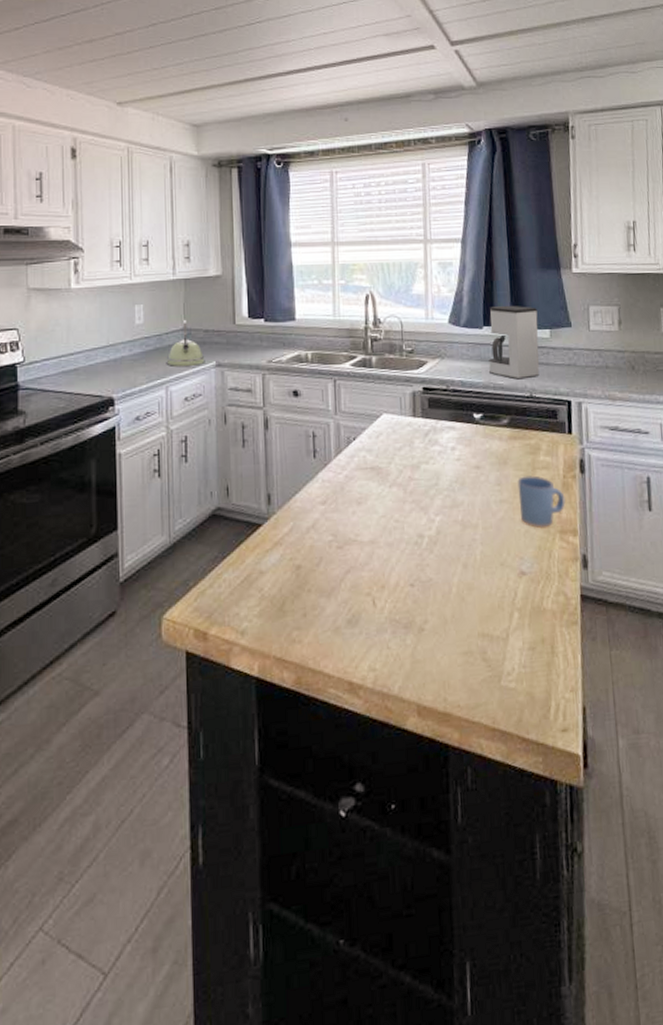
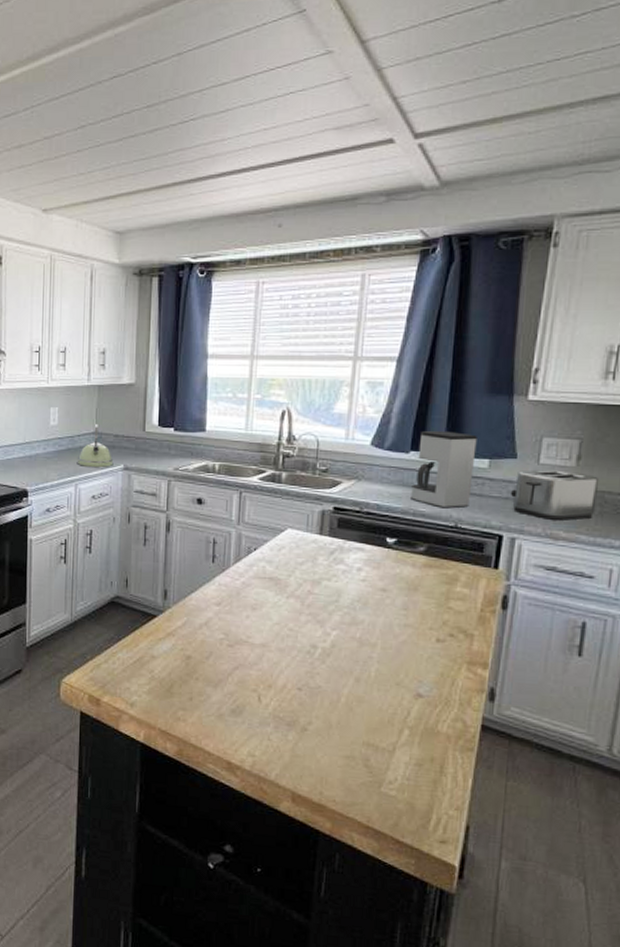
mug: present [517,475,565,529] -> none [425,604,479,657]
toaster: none [572,335,640,383] -> present [511,470,600,521]

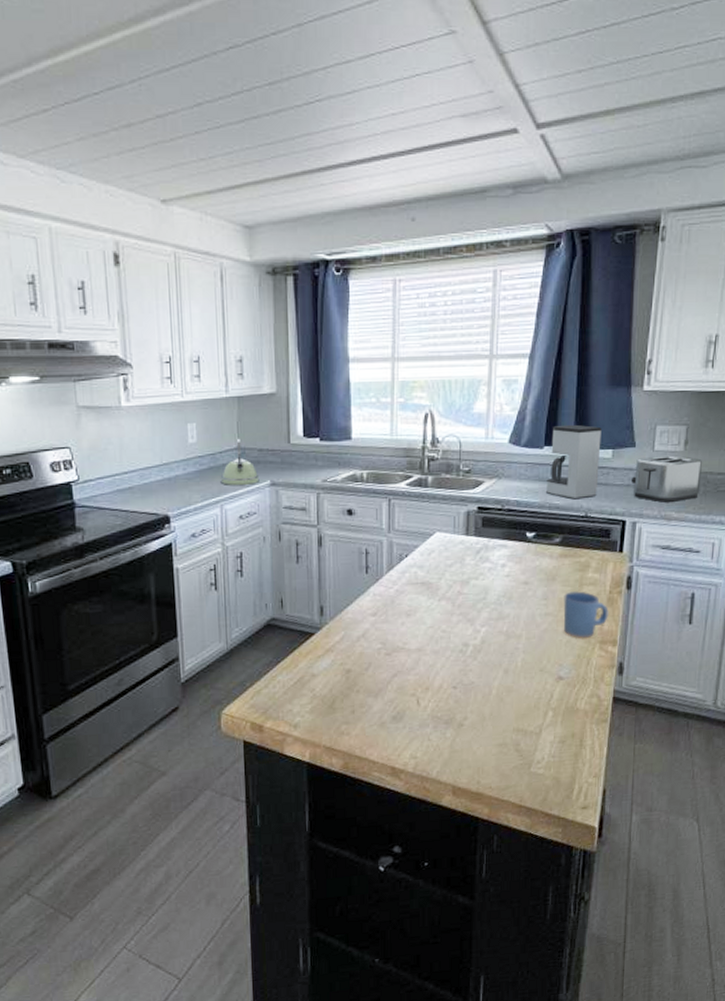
mug: none [425,604,479,657] -> present [563,591,609,639]

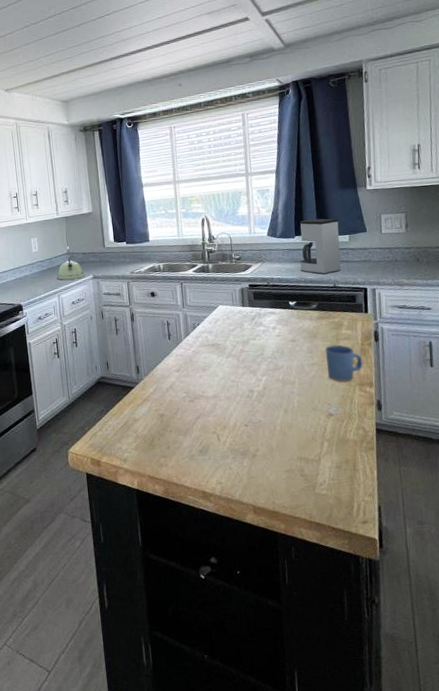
toaster: present [632,455,703,503] -> none [367,236,423,273]

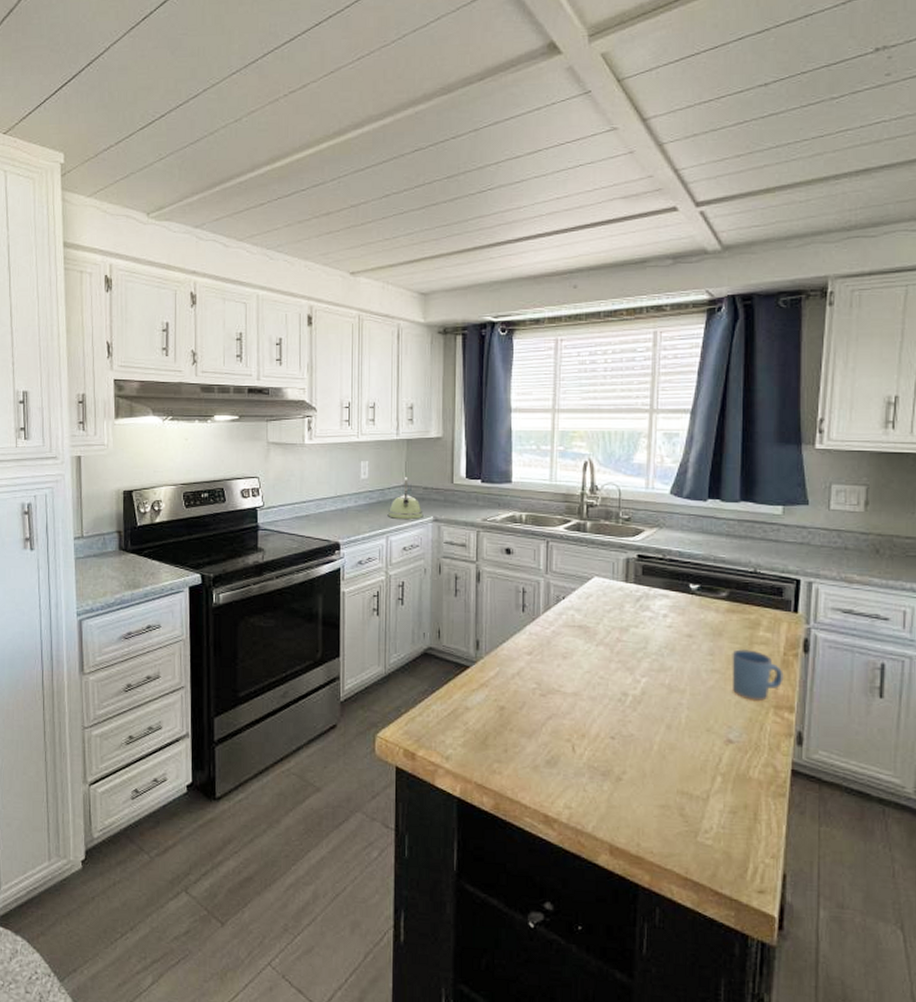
coffee maker: present [300,218,341,275] -> none [711,479,770,554]

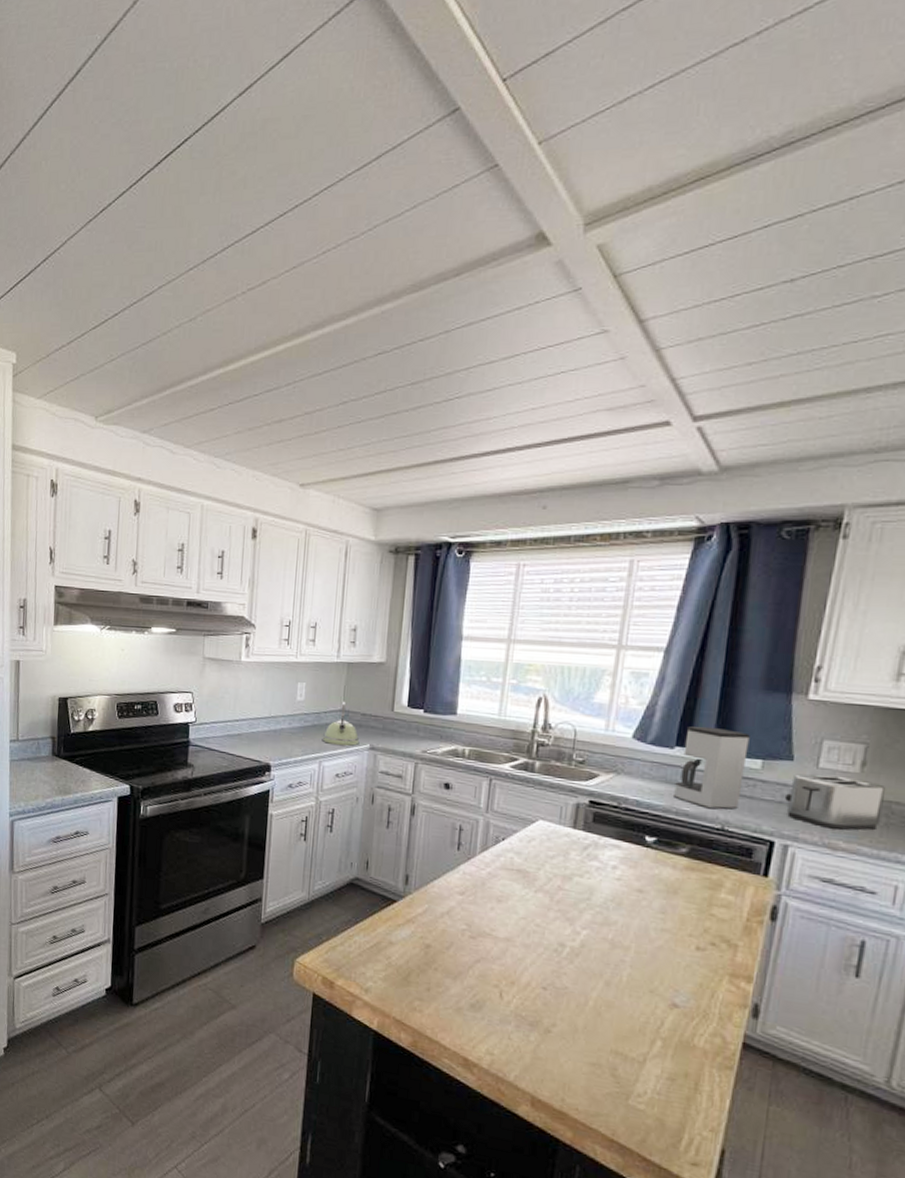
coffee maker: none [711,479,770,554] -> present [674,726,750,810]
mug: present [732,649,783,702] -> none [684,910,744,967]
toaster: none [805,515,887,565] -> present [785,774,887,831]

